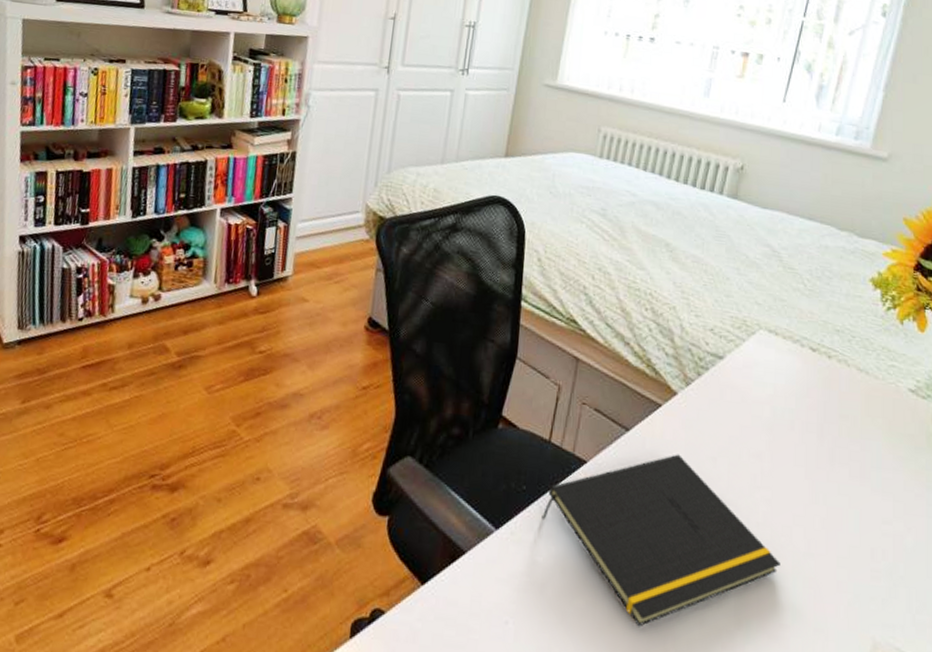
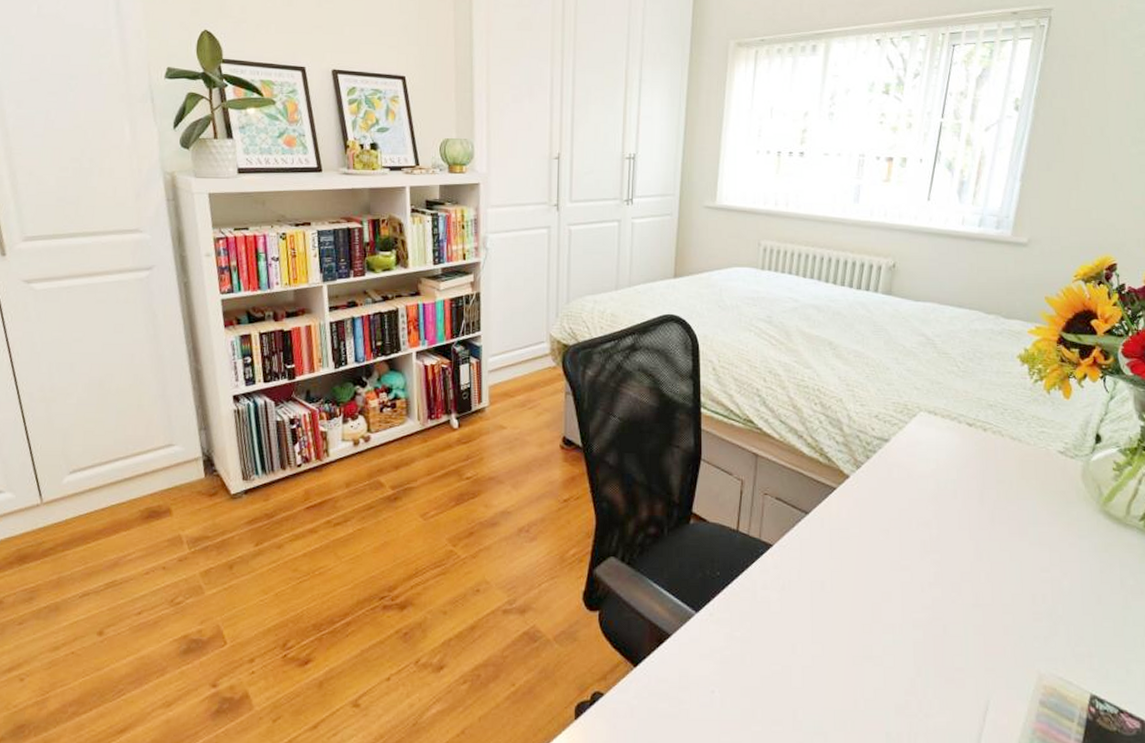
notepad: present [541,454,781,627] -> none [736,530,952,683]

